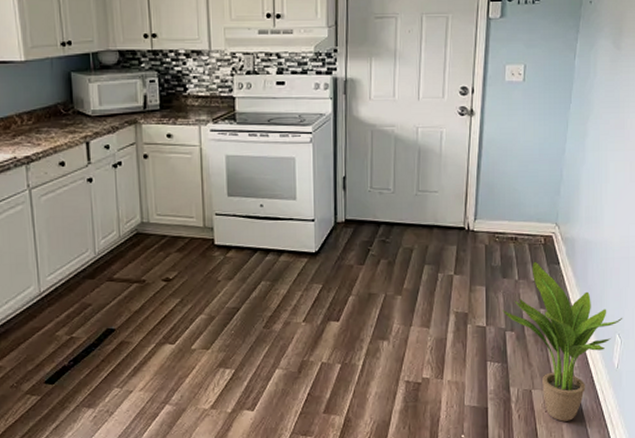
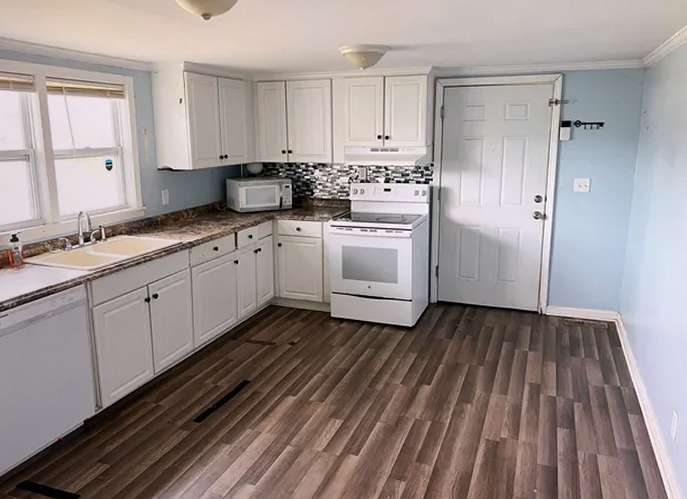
potted plant: present [502,261,623,422] -> none [571,343,680,485]

